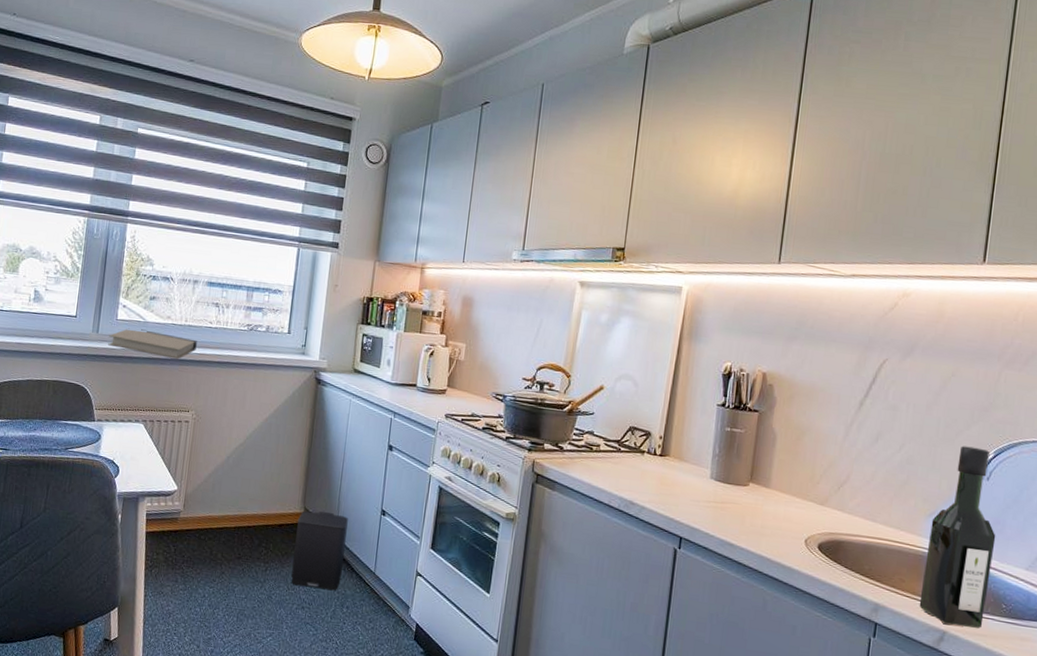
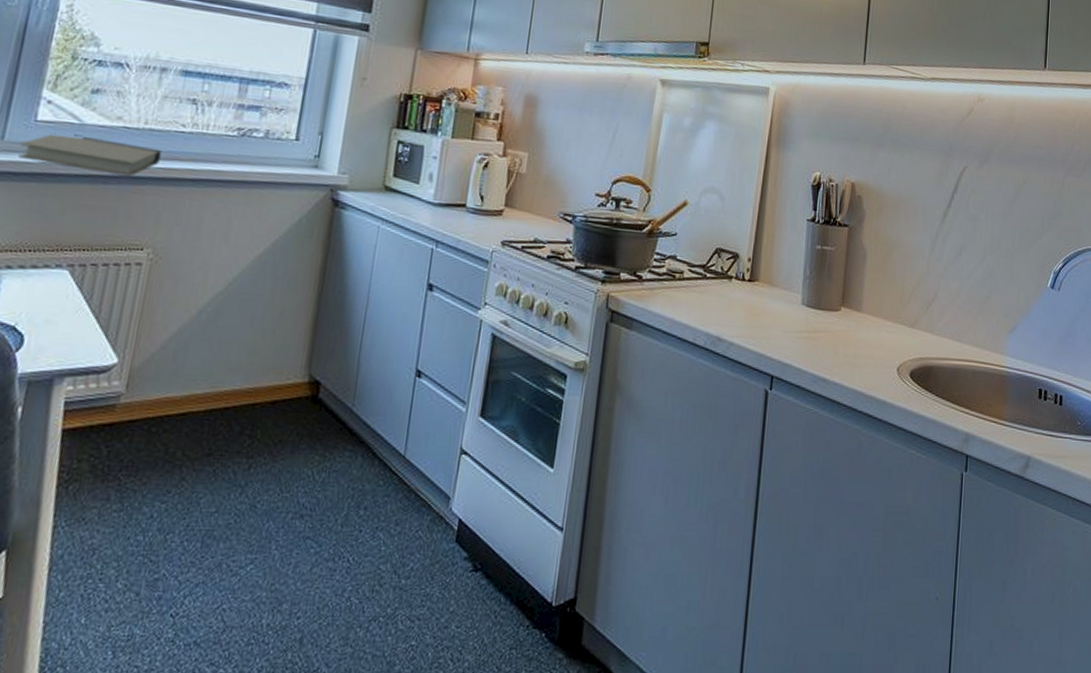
pedal bin: present [291,511,348,591] -> none [285,377,371,487]
bottle: present [919,446,996,629] -> none [1005,256,1069,451]

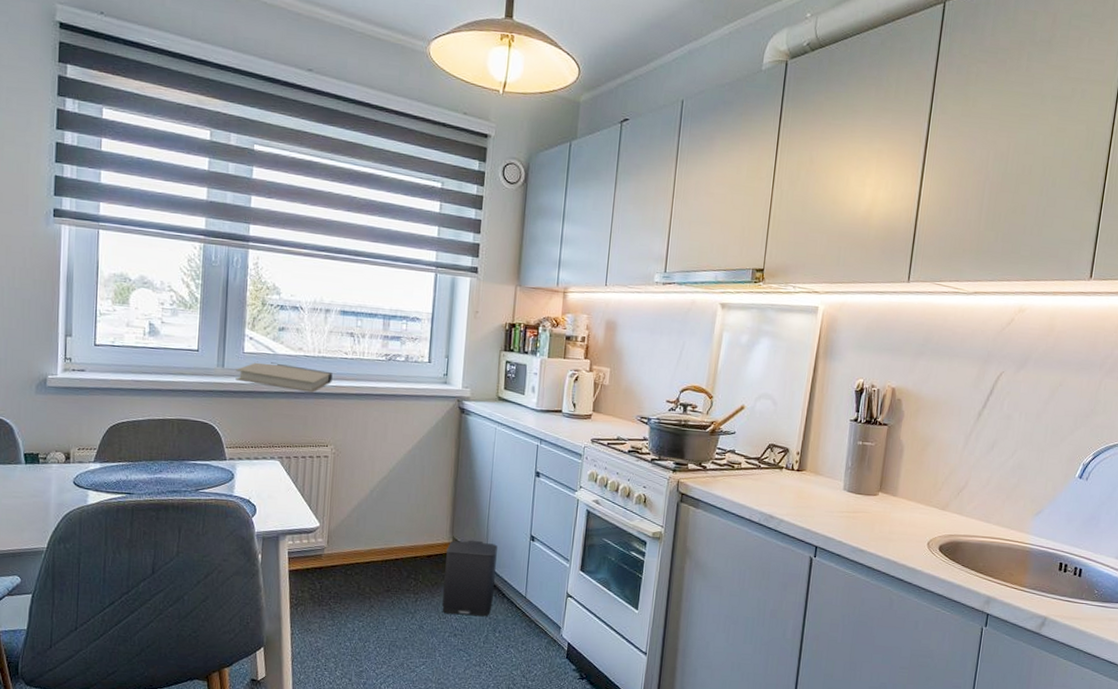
pedal bin: none [285,377,371,487] -> present [442,540,498,617]

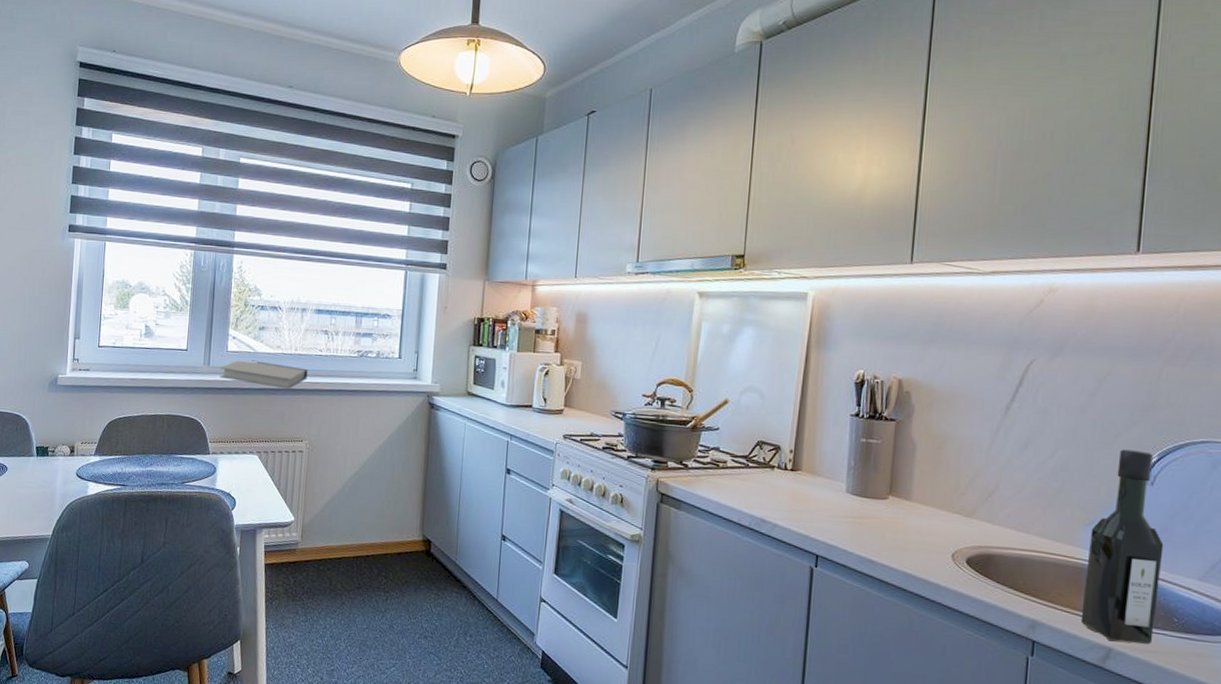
pedal bin: present [442,540,498,617] -> none [412,538,468,619]
bottle: none [1025,450,1092,614] -> present [1080,449,1164,646]

